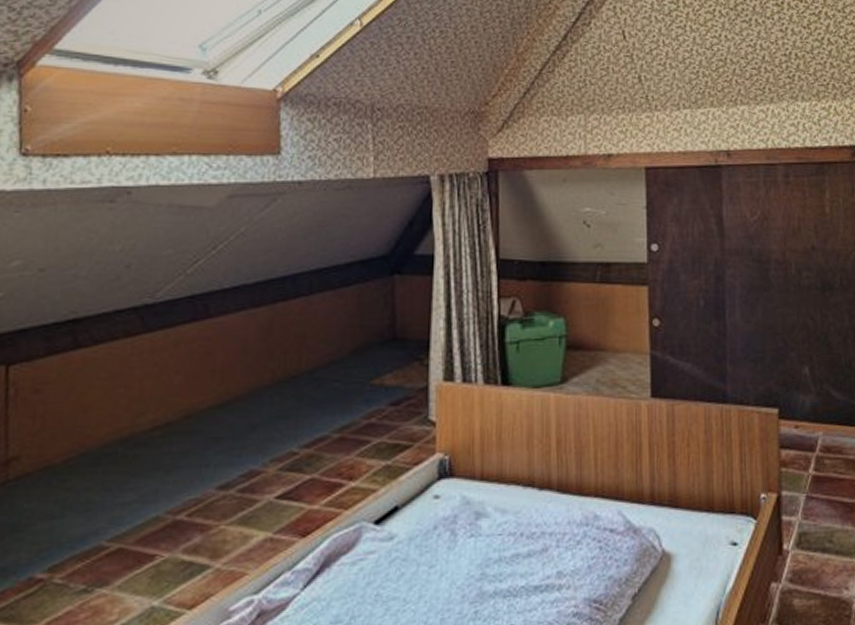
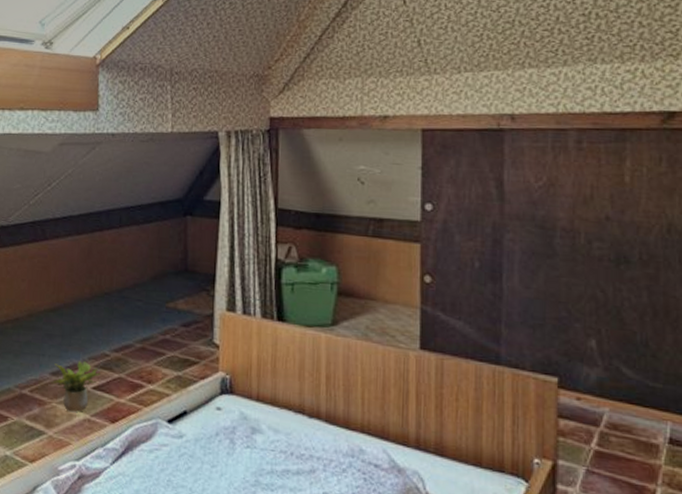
potted plant: none [218,465,287,532] -> present [51,361,101,412]

